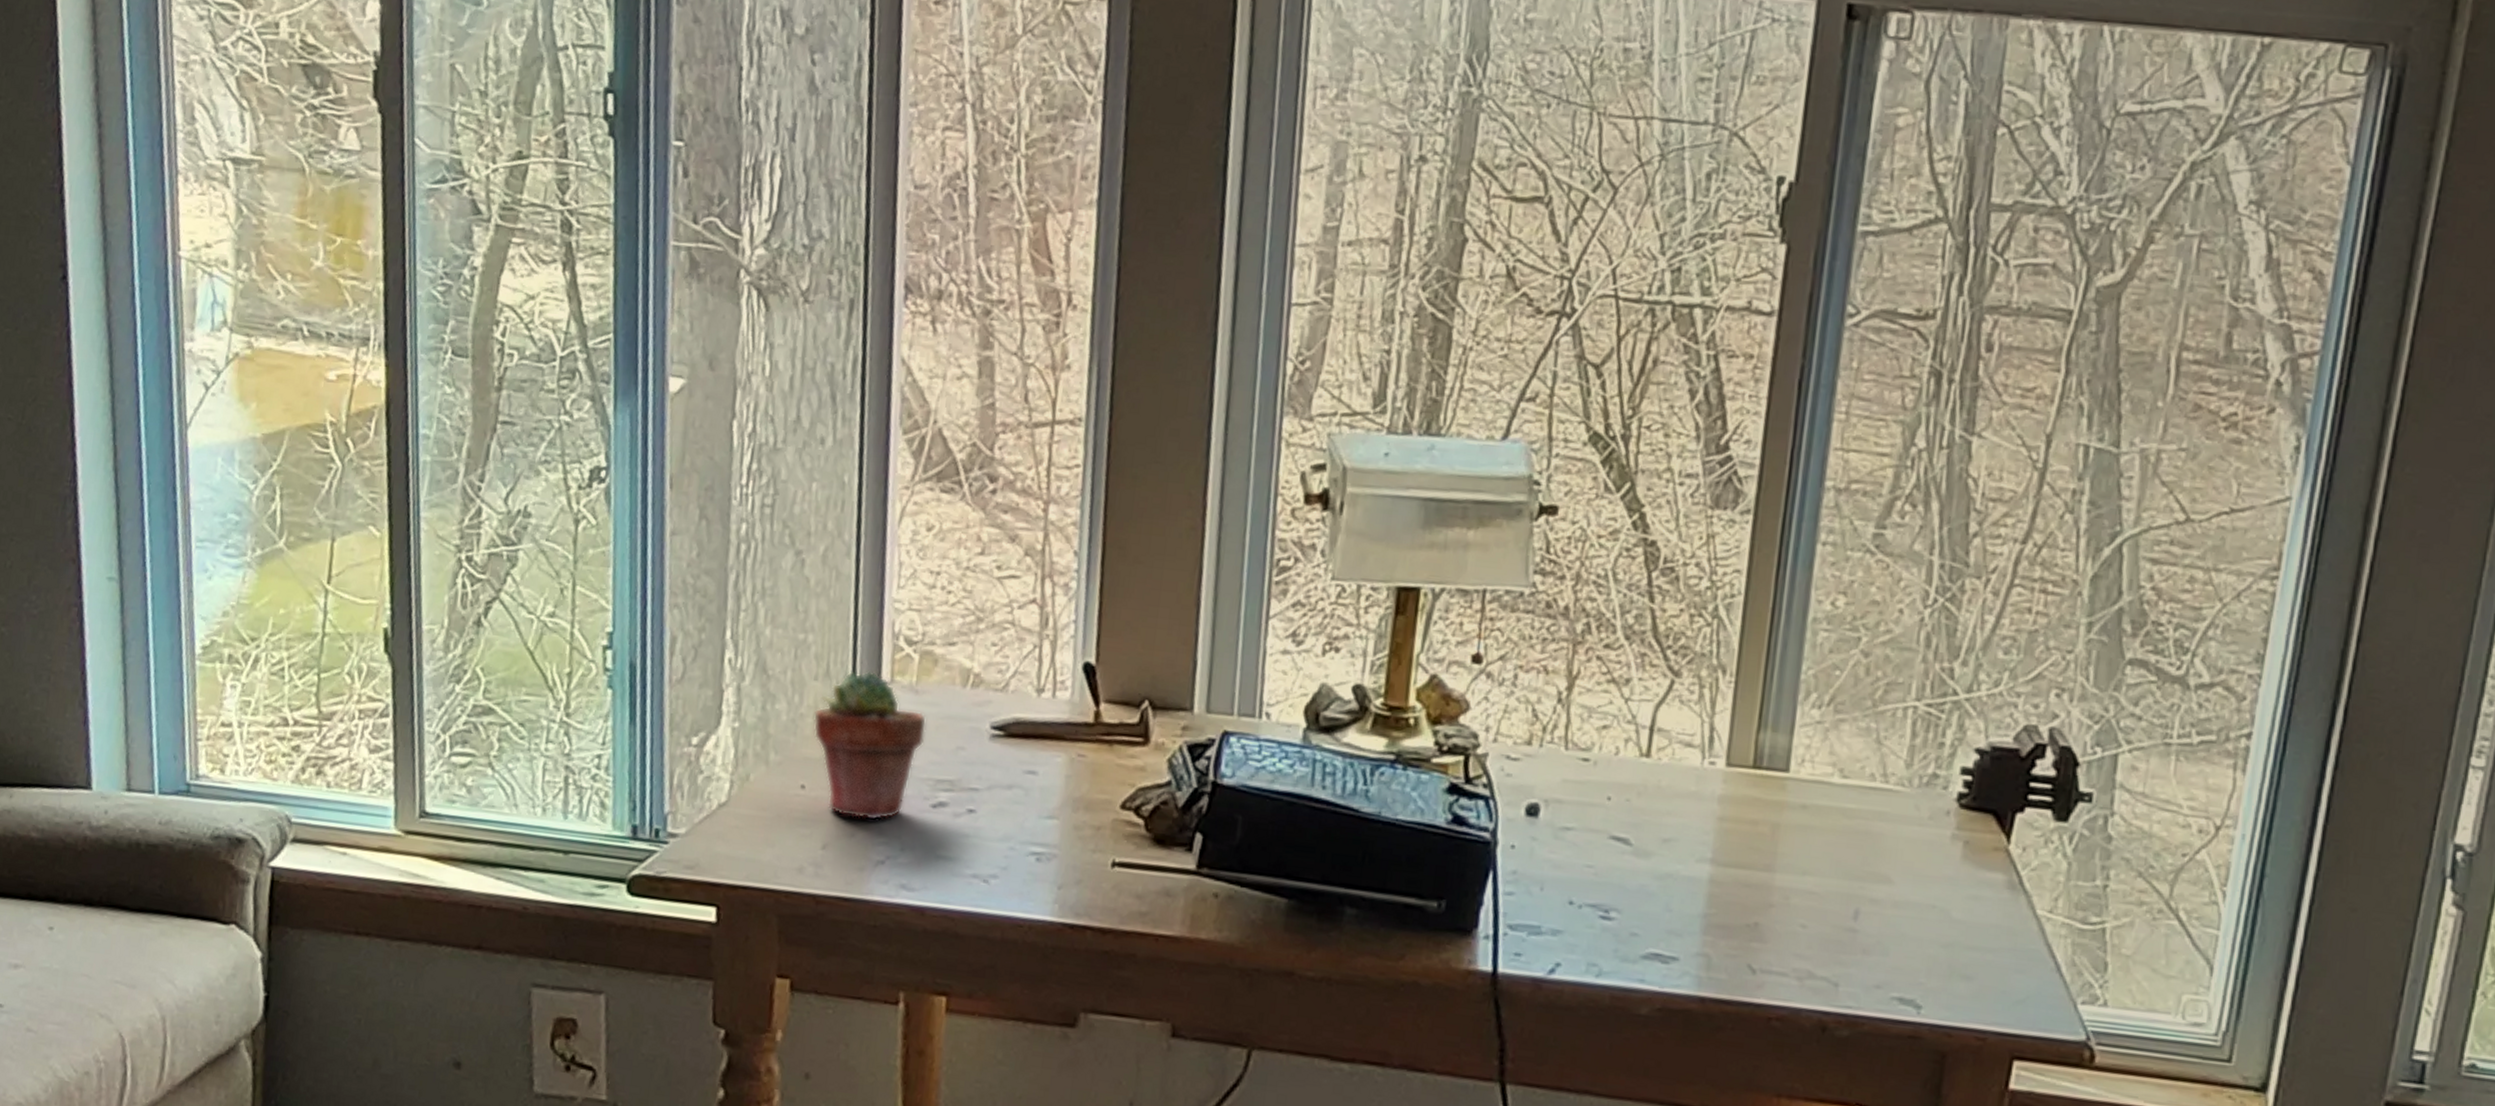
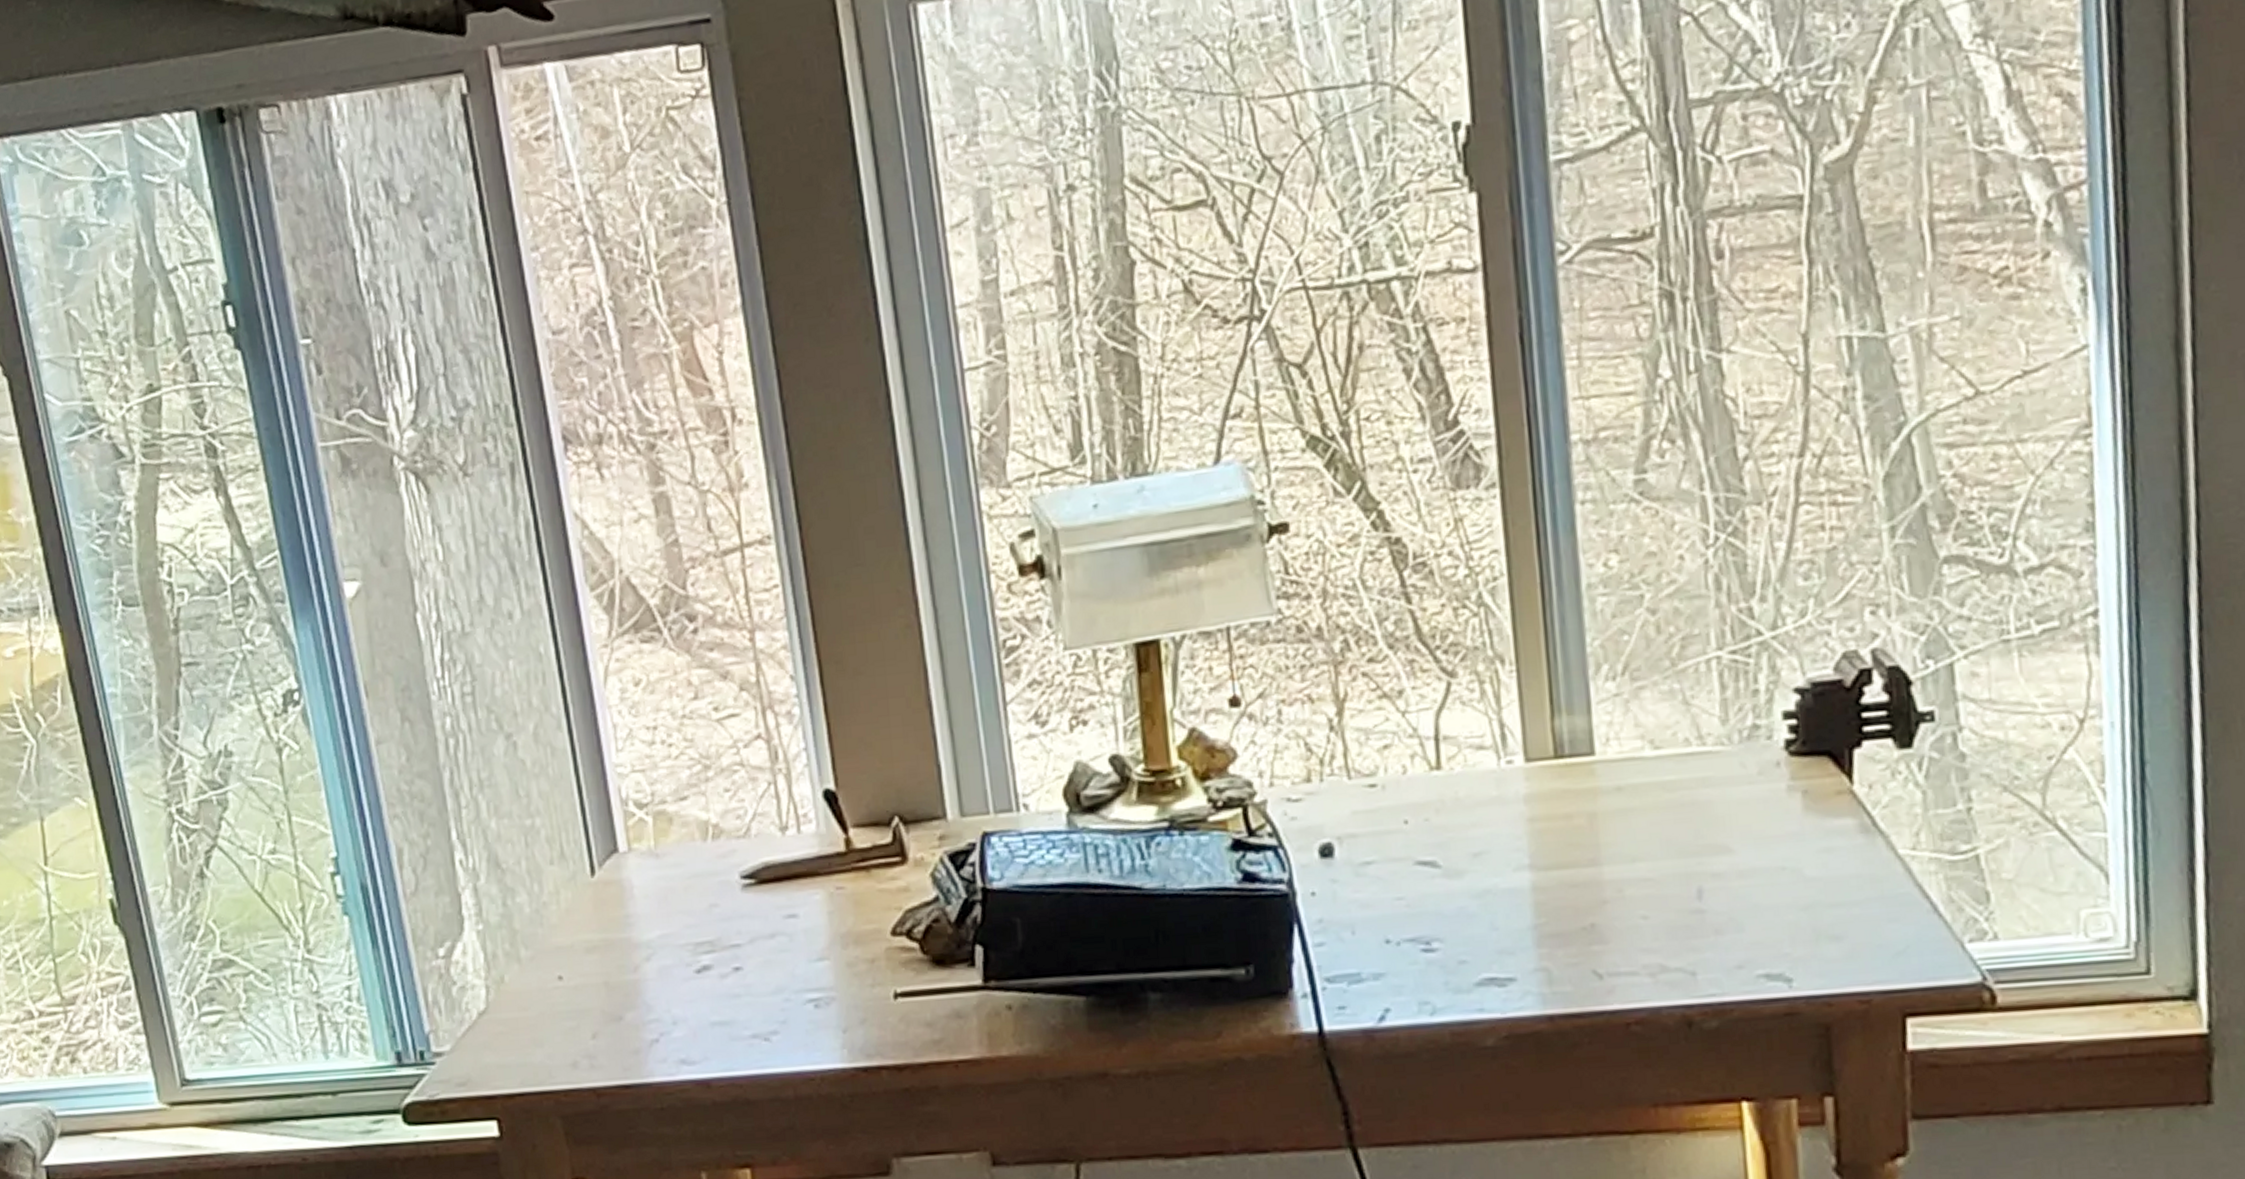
potted succulent: present [813,671,927,820] -> none [556,844,675,1001]

